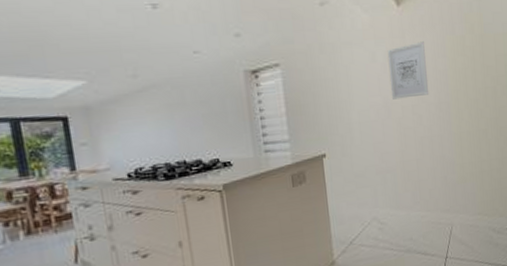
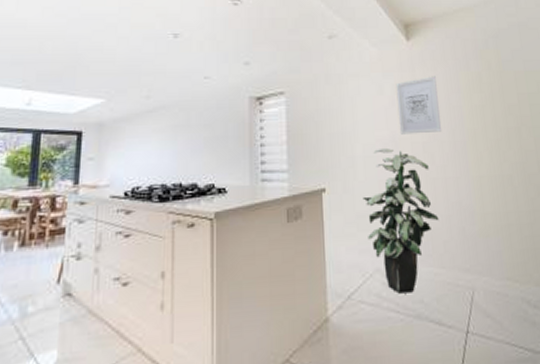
indoor plant: none [360,113,426,235] -> present [363,148,439,294]

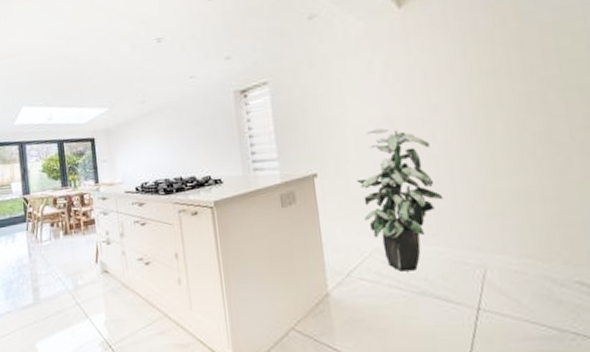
wall art: present [396,76,442,135] -> none [387,43,445,113]

